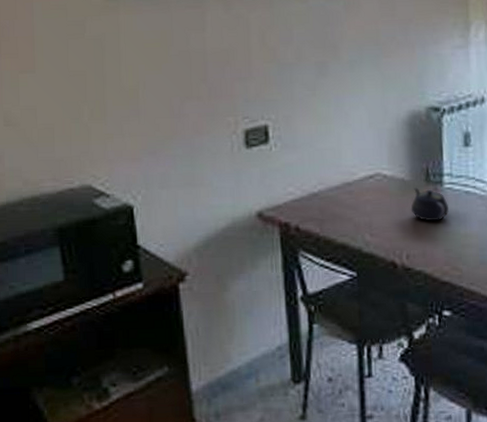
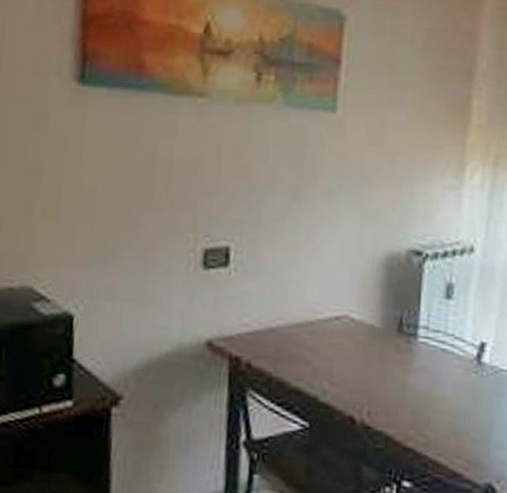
teapot: present [410,186,449,221] -> none [378,336,421,377]

